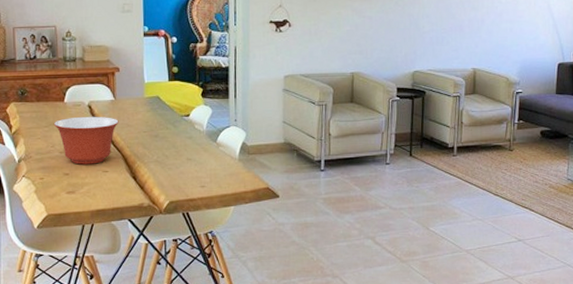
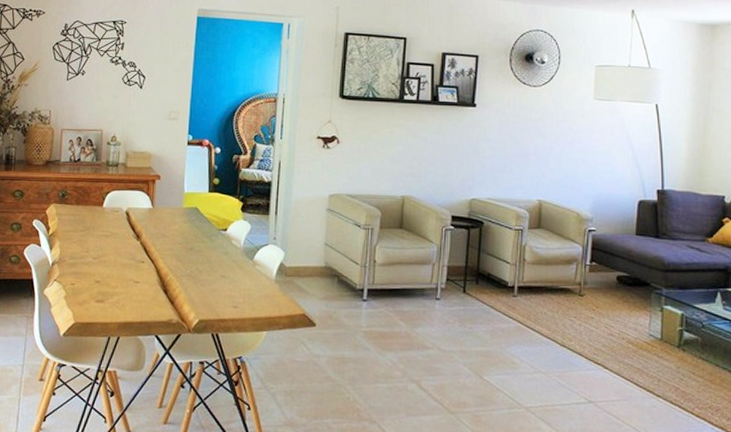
mixing bowl: present [53,116,119,165] -> none [90,223,155,274]

